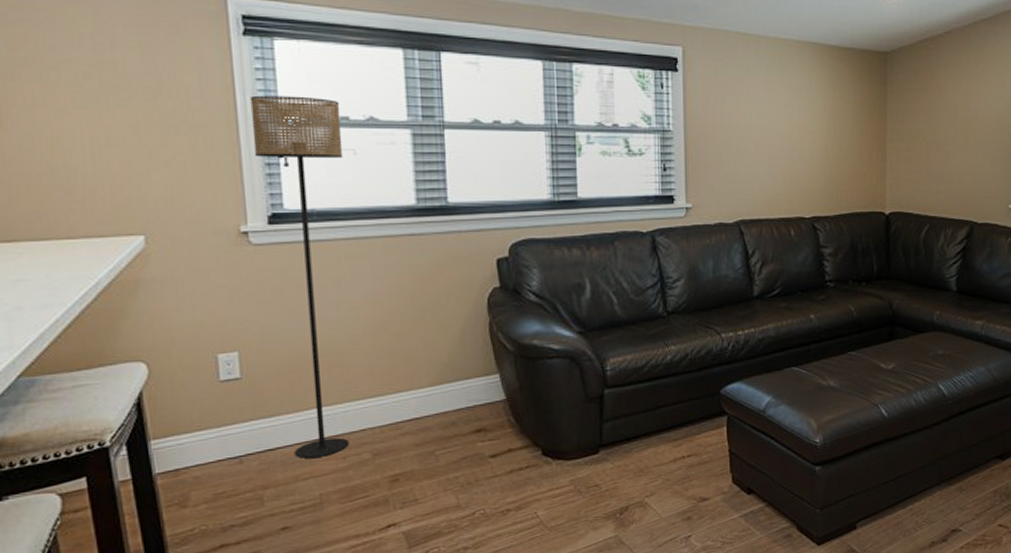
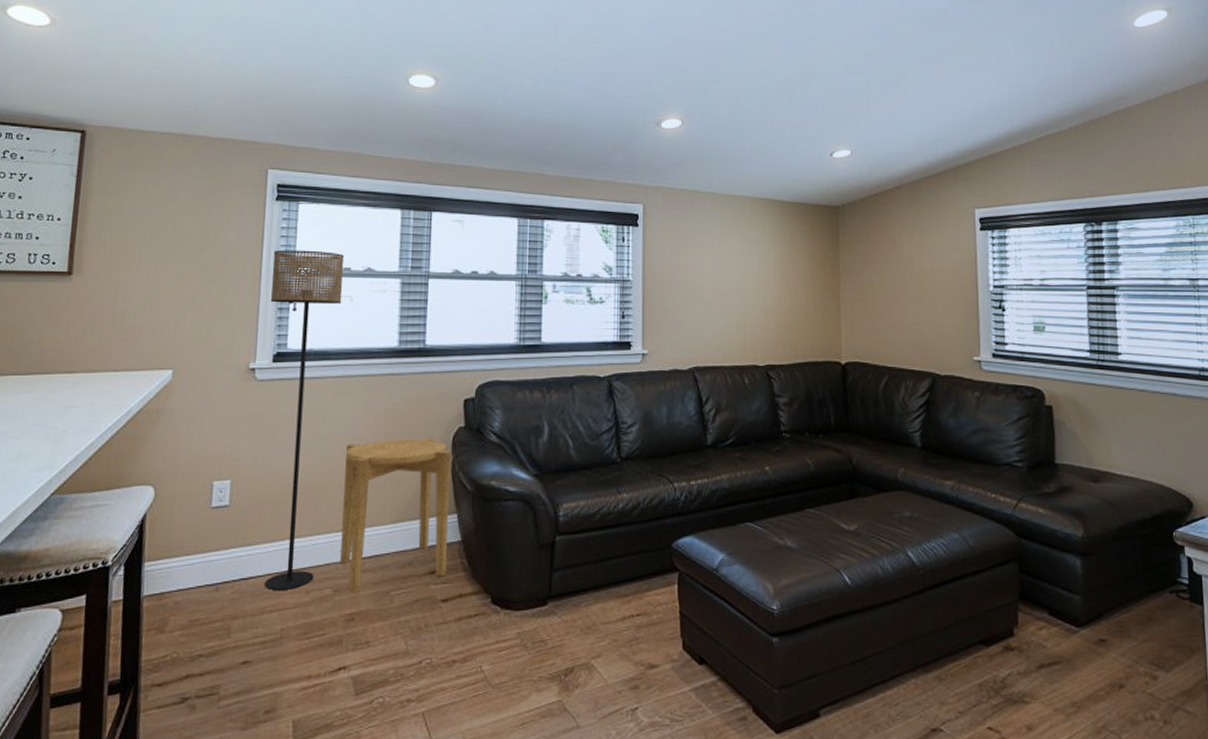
side table: none [369,299,493,456] -> present [340,437,452,593]

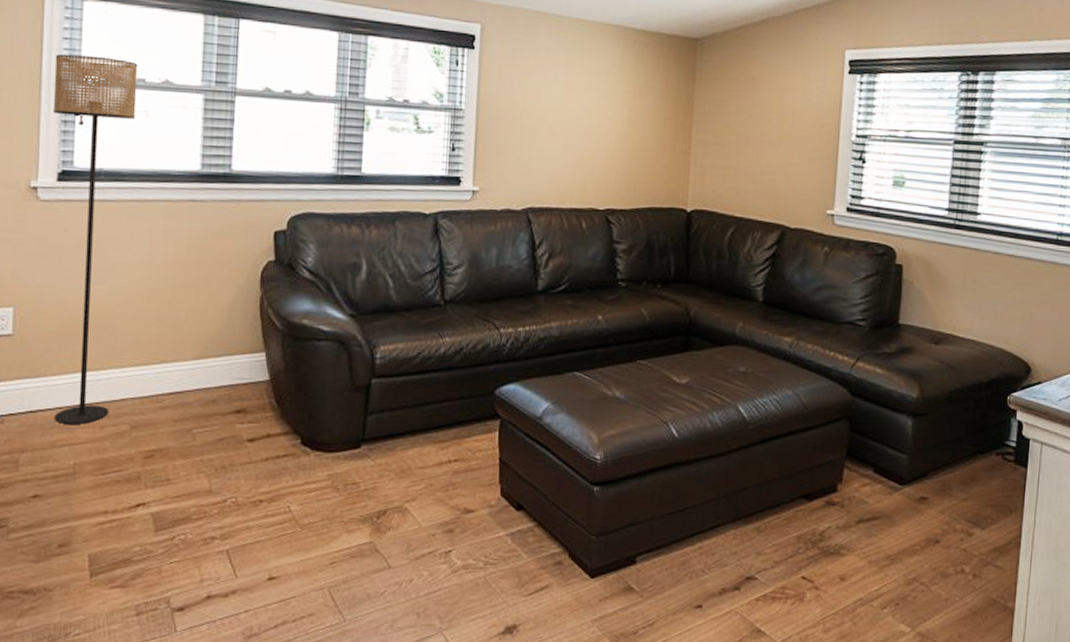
side table: present [340,437,452,593] -> none [137,270,260,430]

